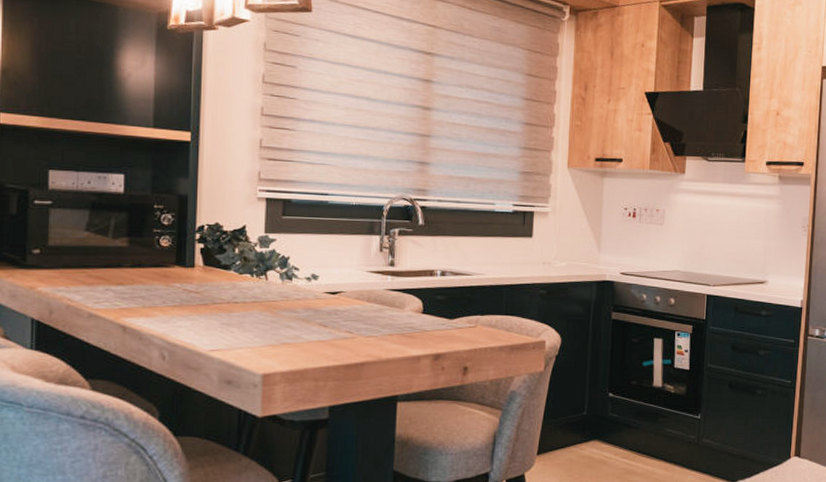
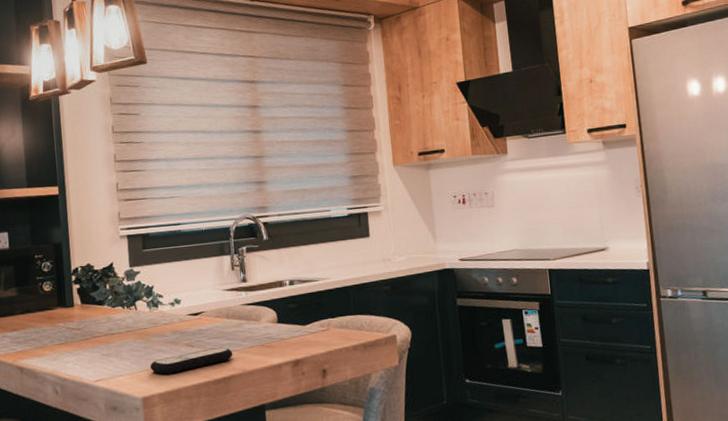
remote control: none [275,331,370,353] -> present [150,347,233,375]

